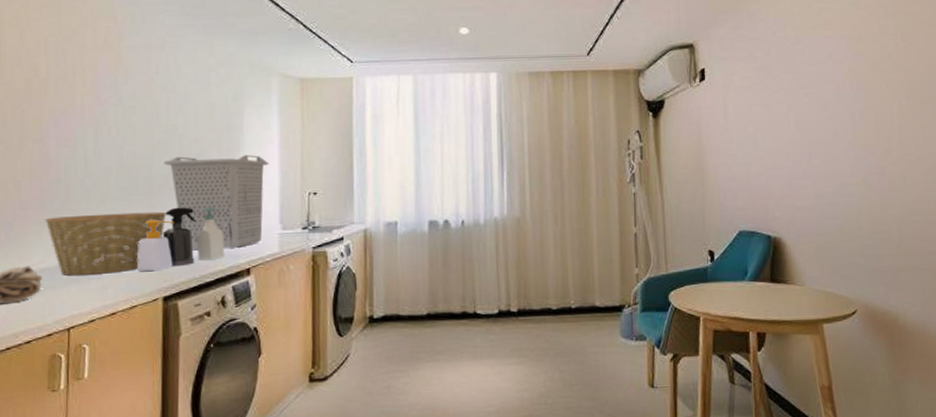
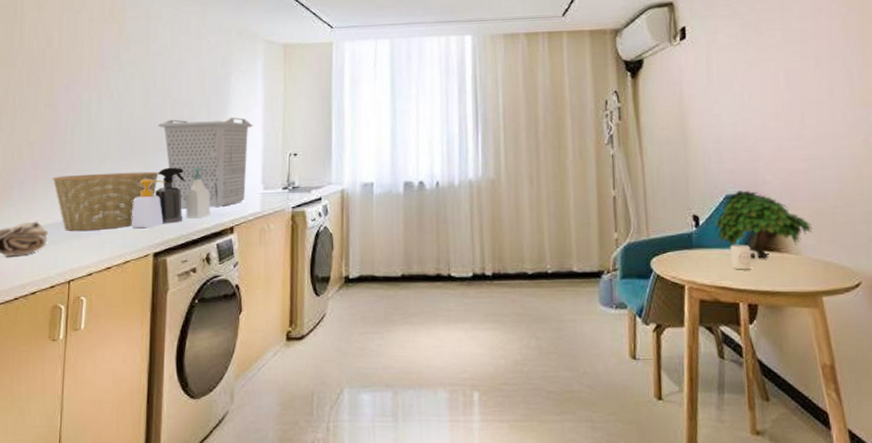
plant: none [729,226,816,290] -> present [715,190,813,258]
mug: none [742,277,768,301] -> present [730,244,759,270]

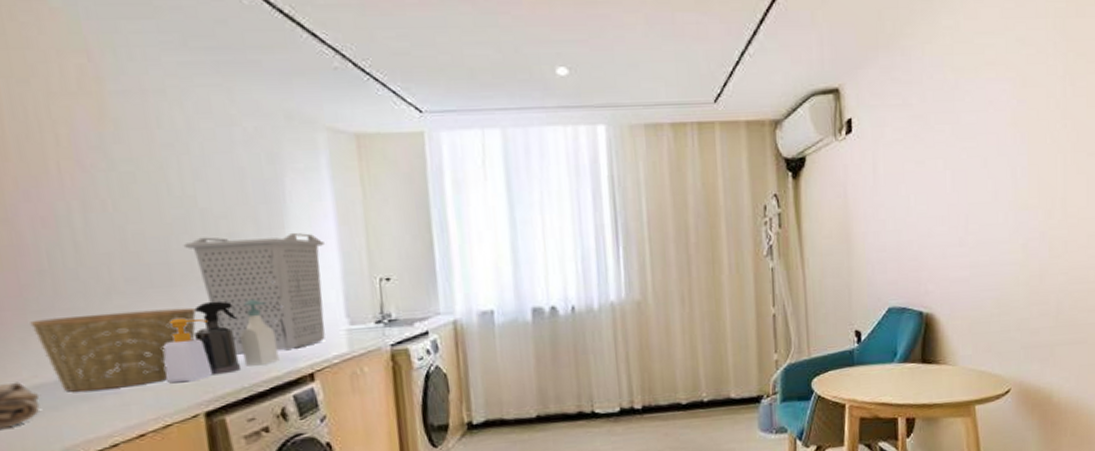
plant: present [715,190,813,258] -> none [877,302,970,371]
mug: present [730,244,759,270] -> none [891,358,918,385]

